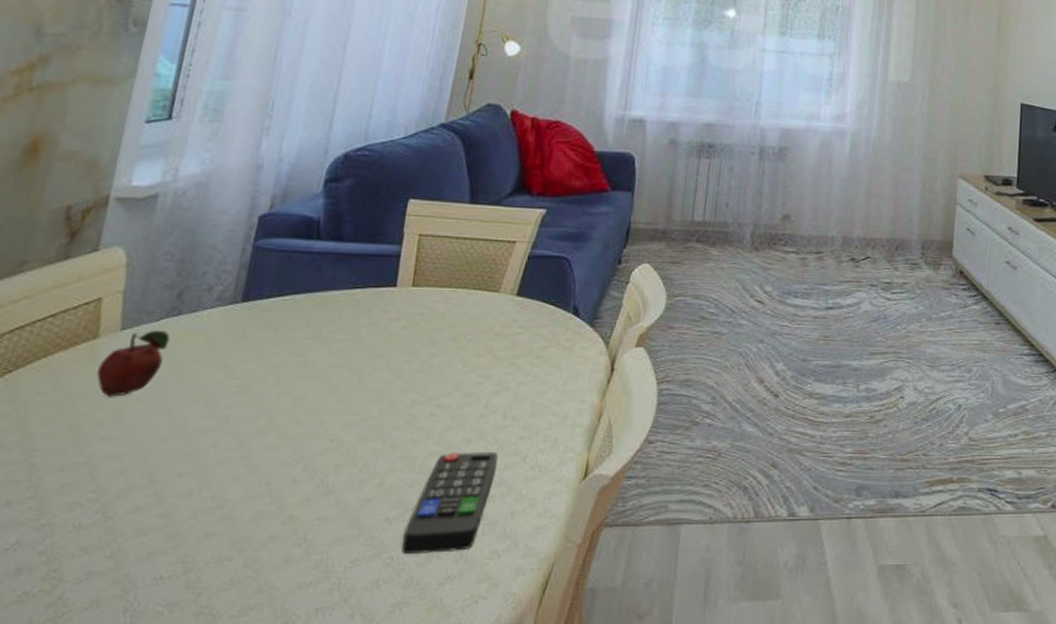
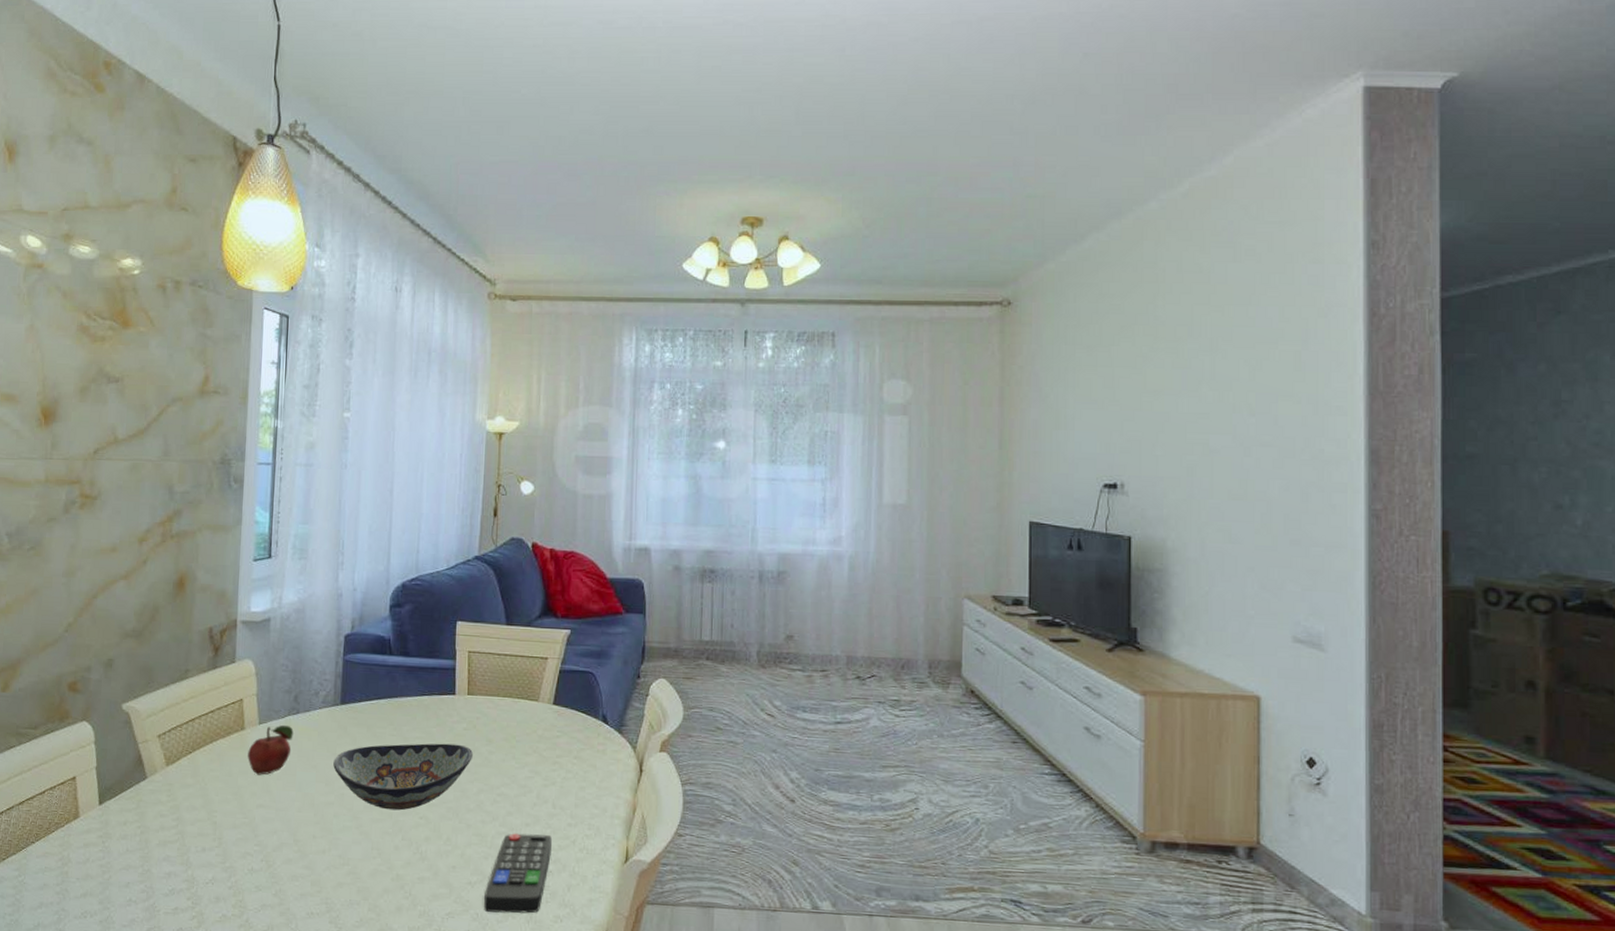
decorative bowl: none [220,346,411,433] -> present [333,743,474,811]

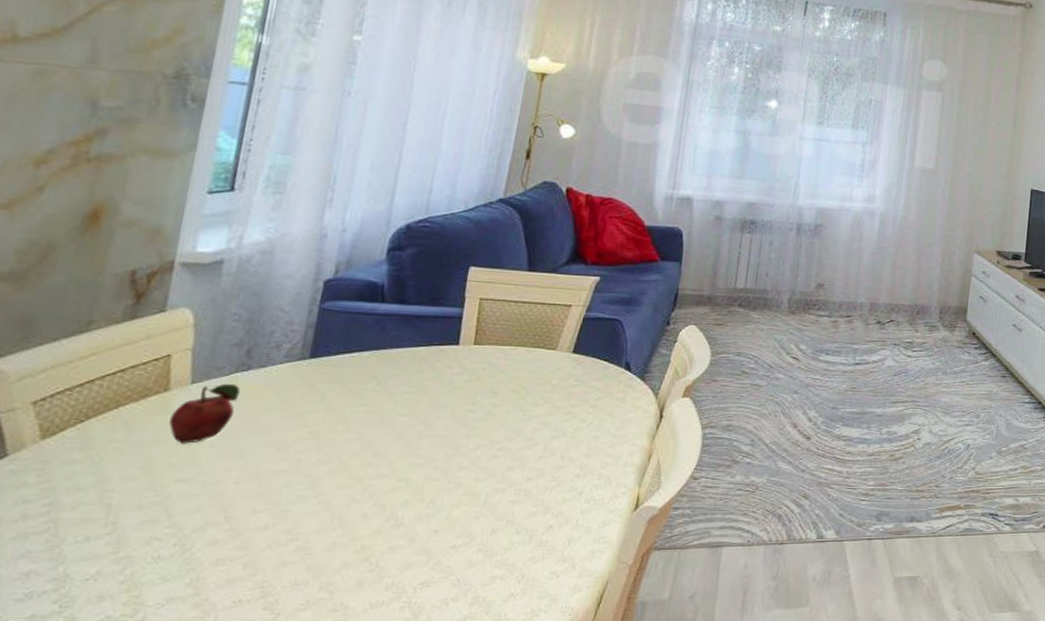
decorative bowl: present [333,743,474,811] -> none [290,397,474,474]
remote control: present [484,833,552,914] -> none [468,489,556,576]

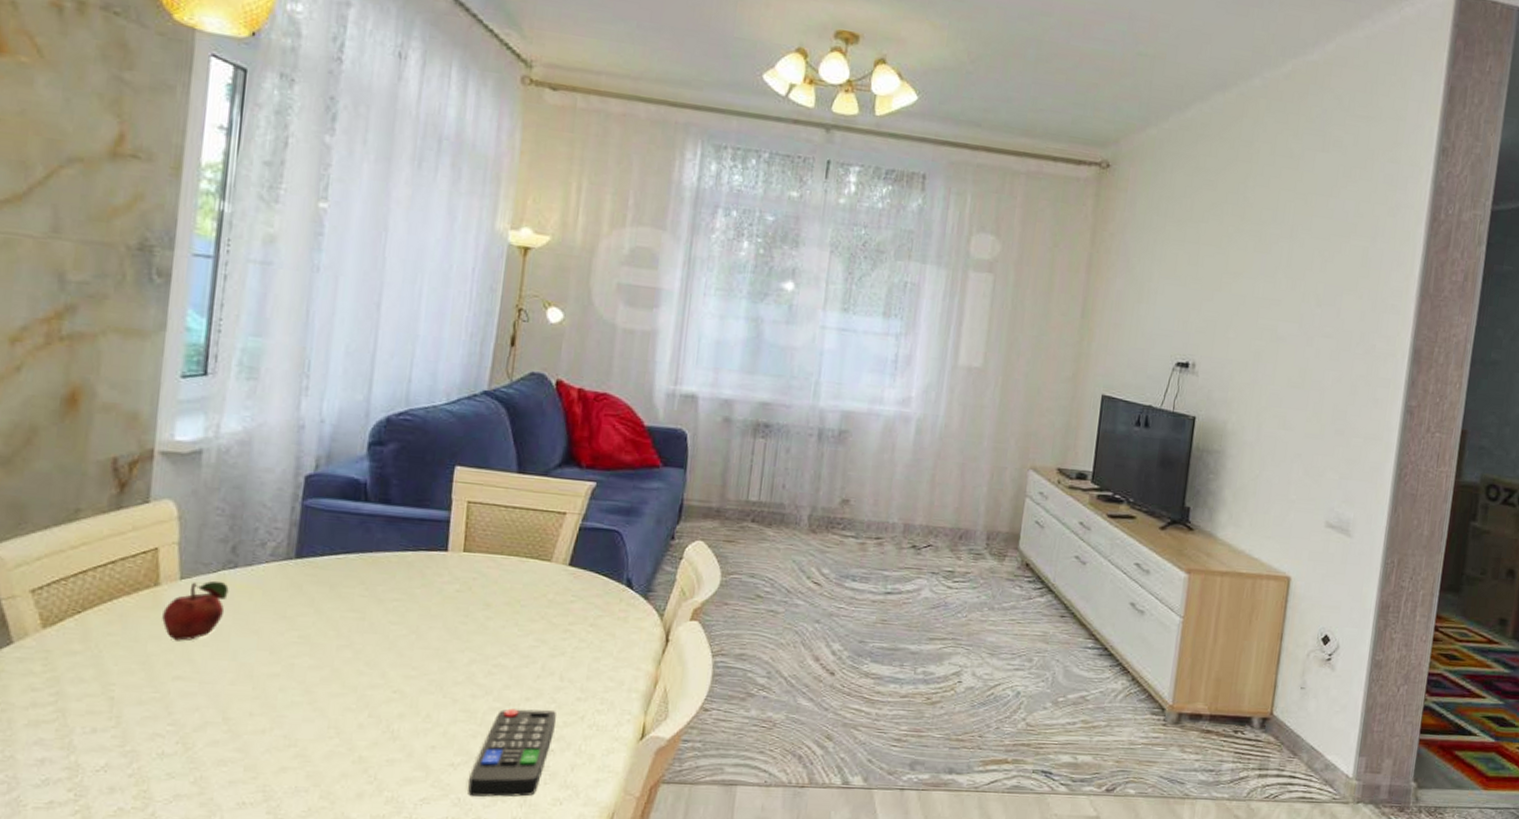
remote control: none [468,489,556,576] -> present [468,708,556,797]

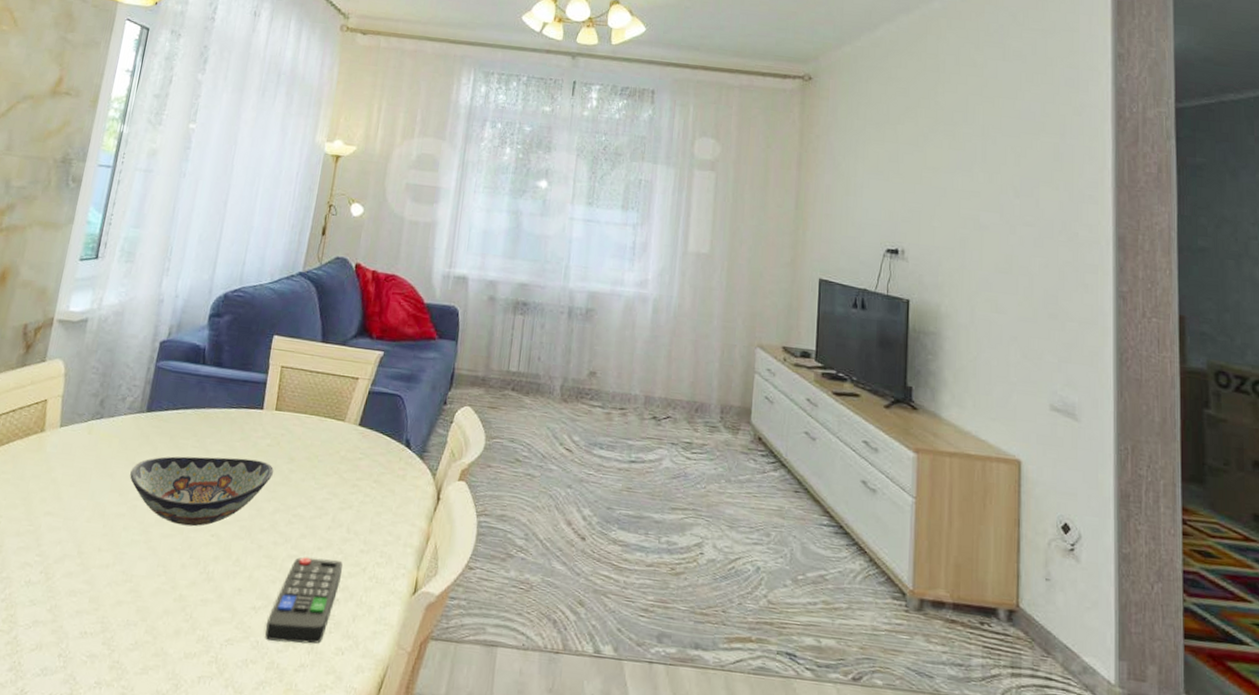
fruit: present [162,580,229,641] -> none [43,429,95,481]
decorative bowl: none [281,606,467,684] -> present [130,456,274,527]

